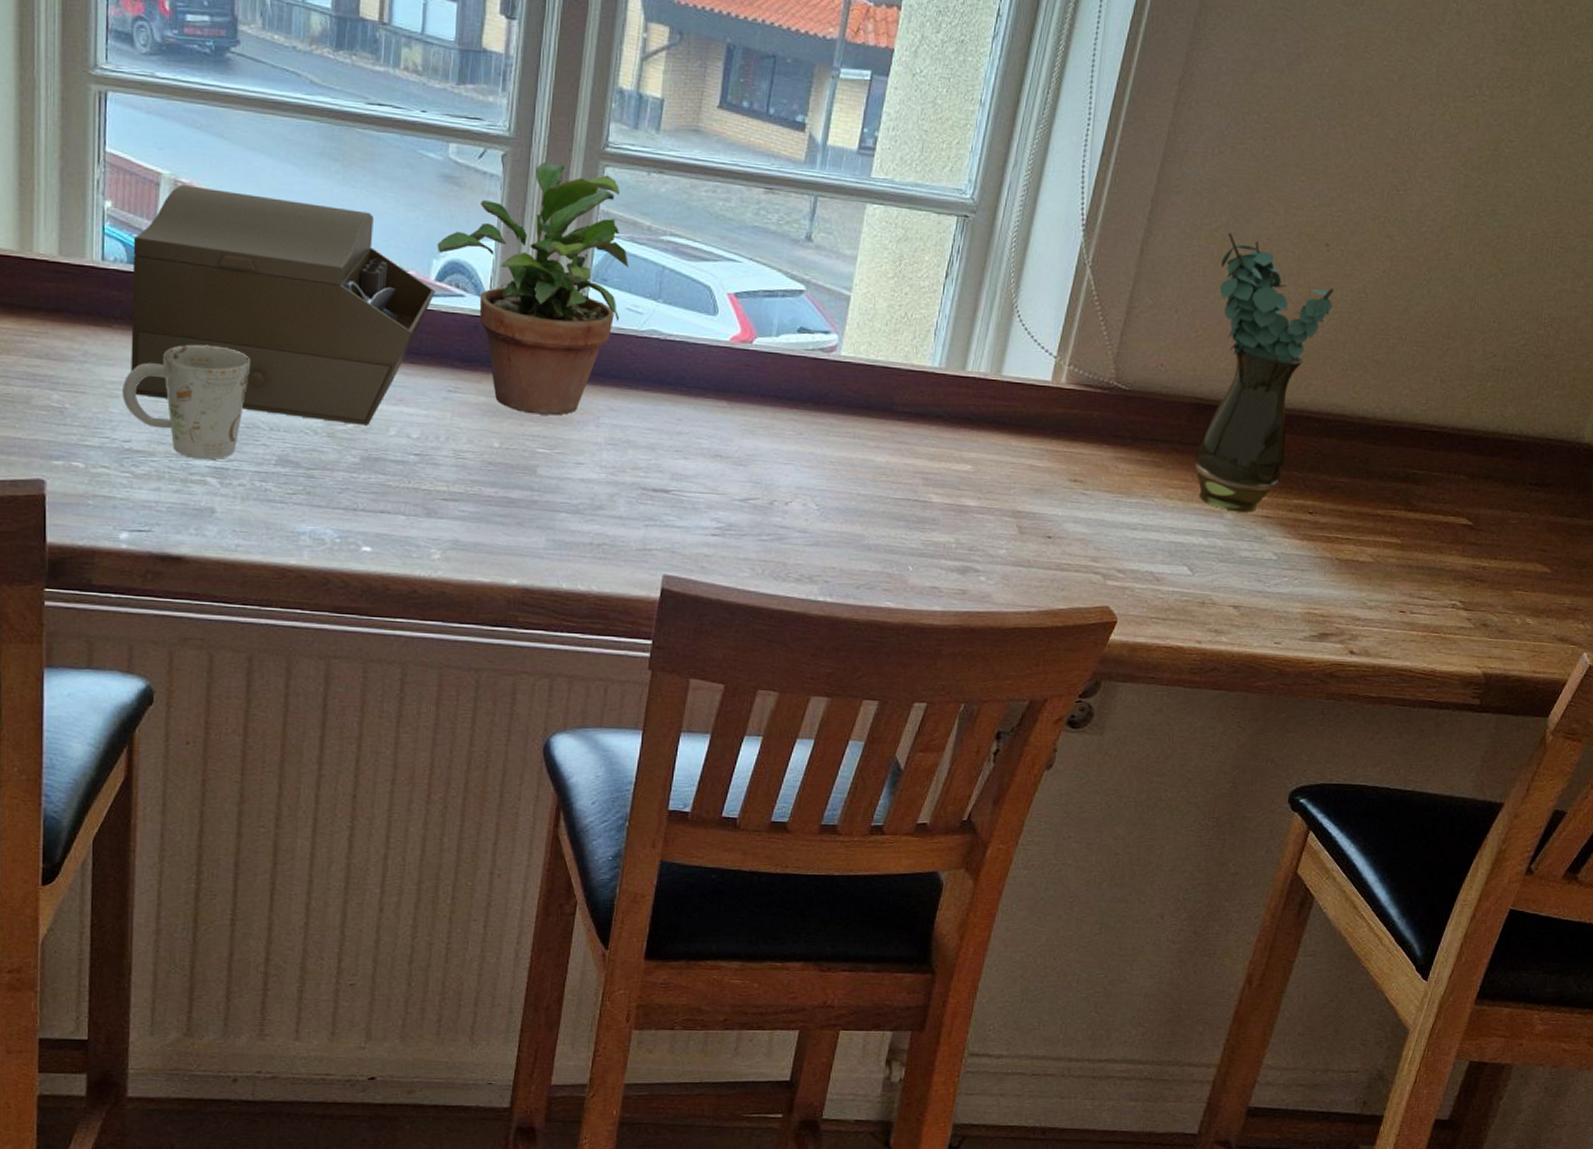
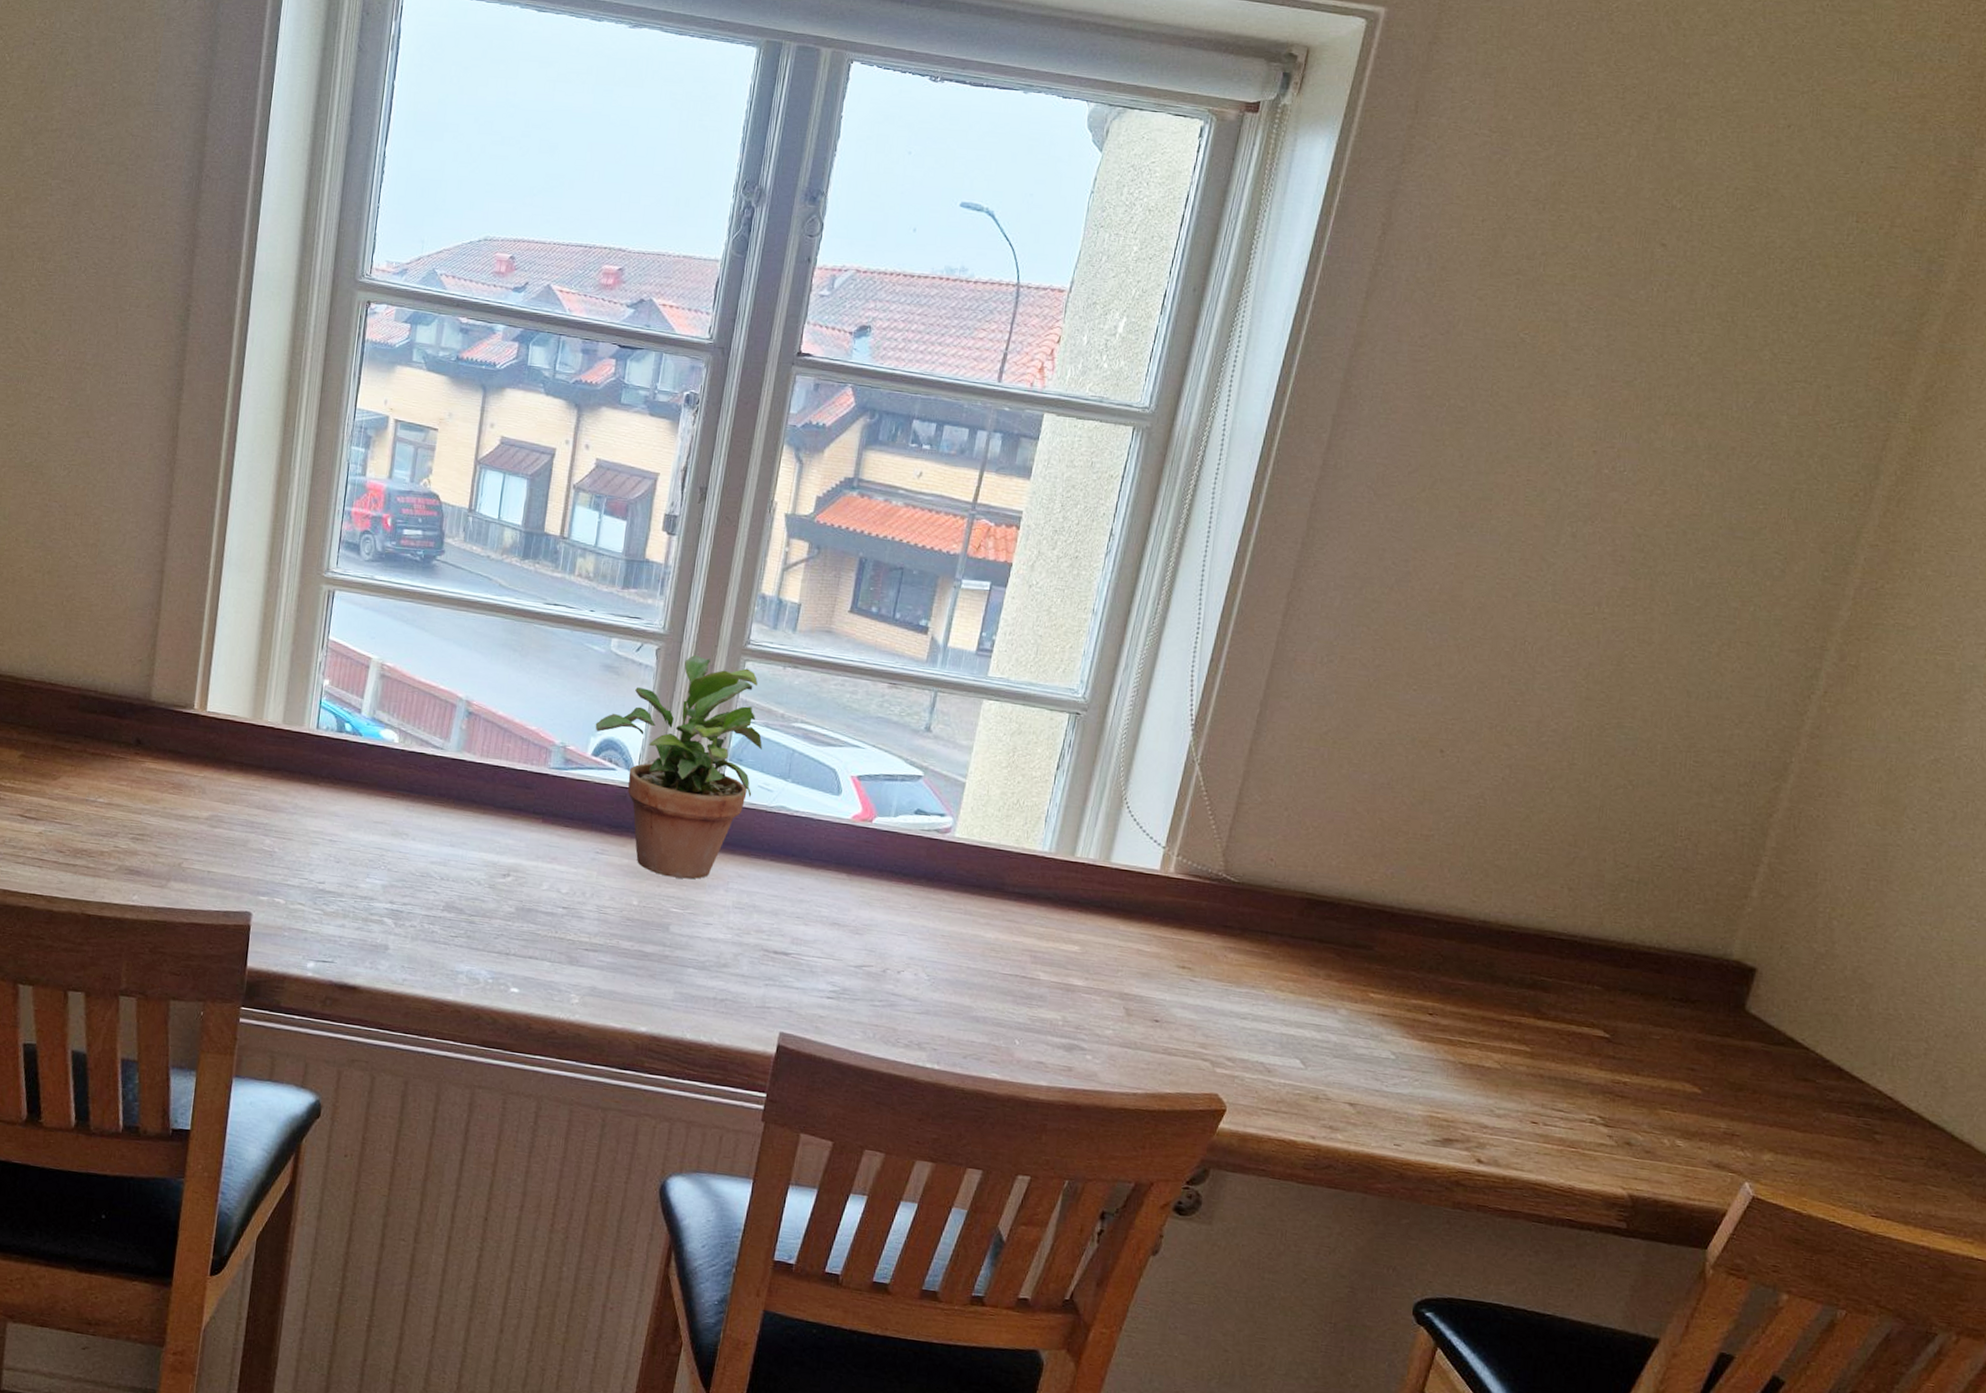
mug: present [122,344,251,459] -> none [321,802,430,903]
sewing box: present [130,185,435,425] -> none [330,668,591,880]
vase: present [1194,232,1335,513] -> none [1306,736,1451,1010]

